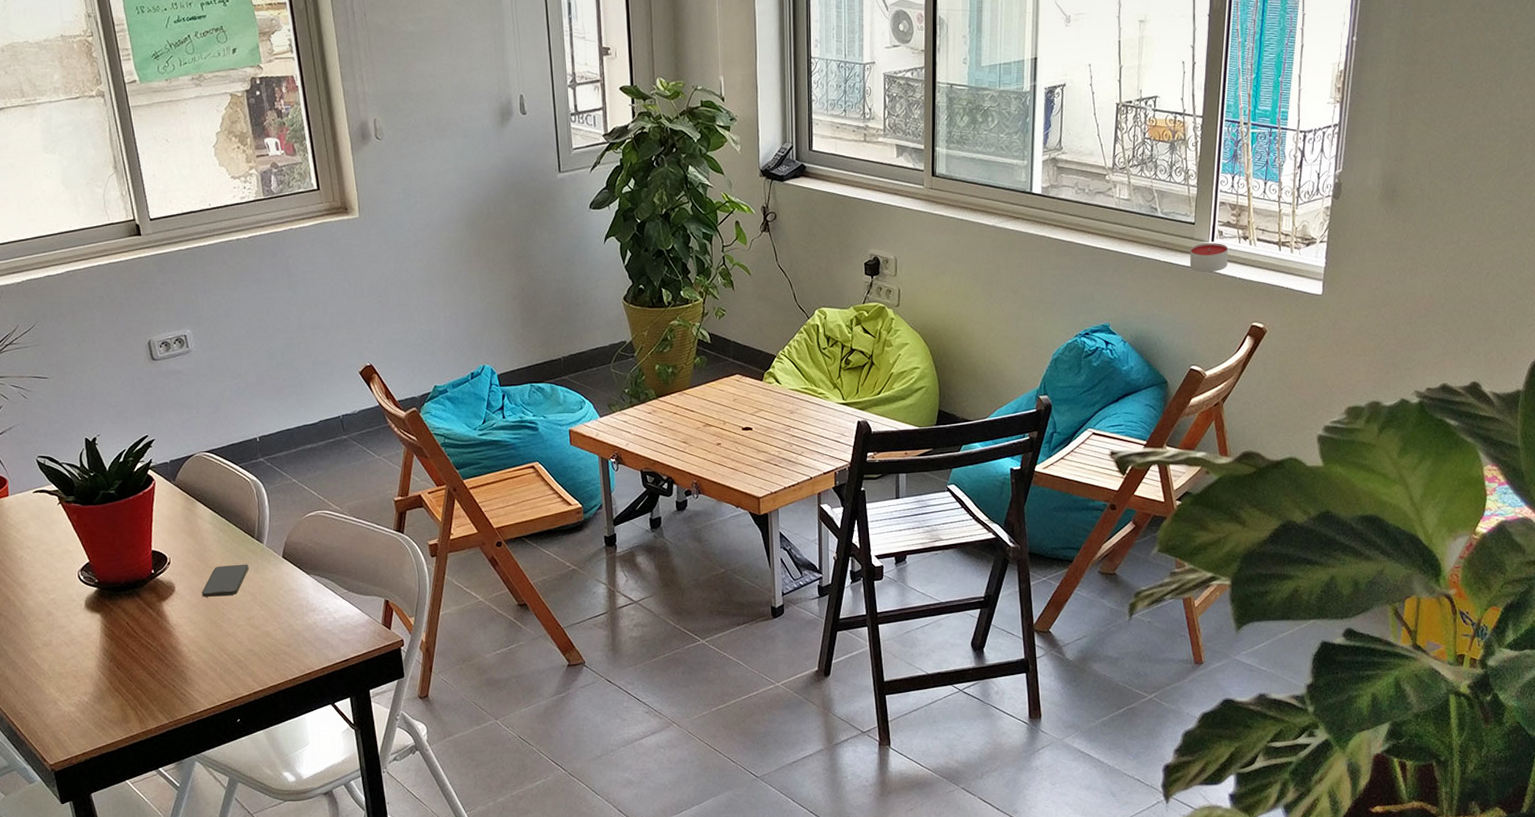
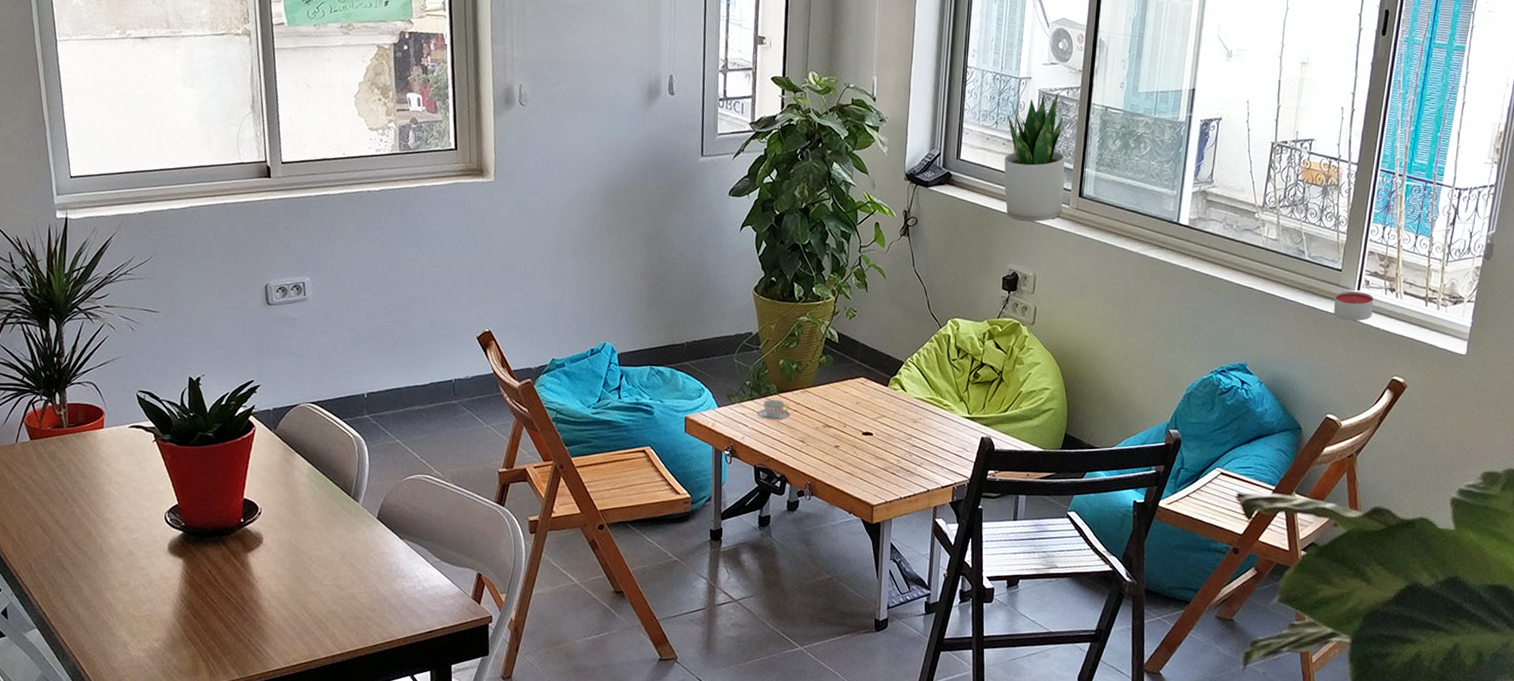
phone: present [201,564,249,597] -> none [289,521,341,553]
teacup: none [637,405,671,427] -> present [756,400,791,423]
planter: none [854,75,917,206] -> present [1004,93,1067,222]

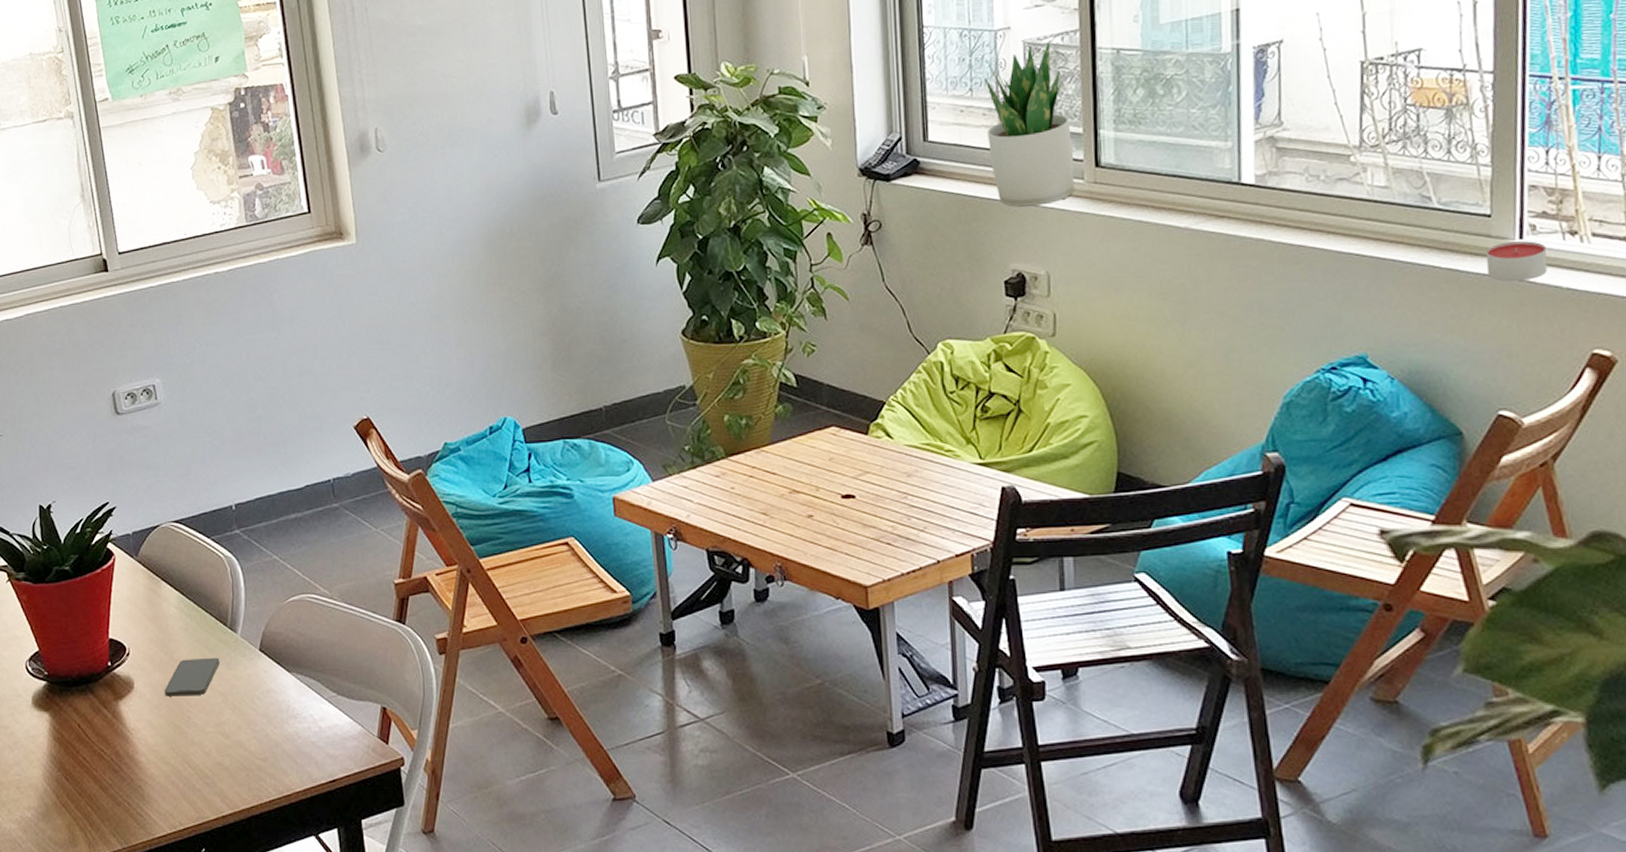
phone: none [289,521,341,553] -> present [164,657,220,696]
teacup: present [756,400,791,423] -> none [701,466,746,494]

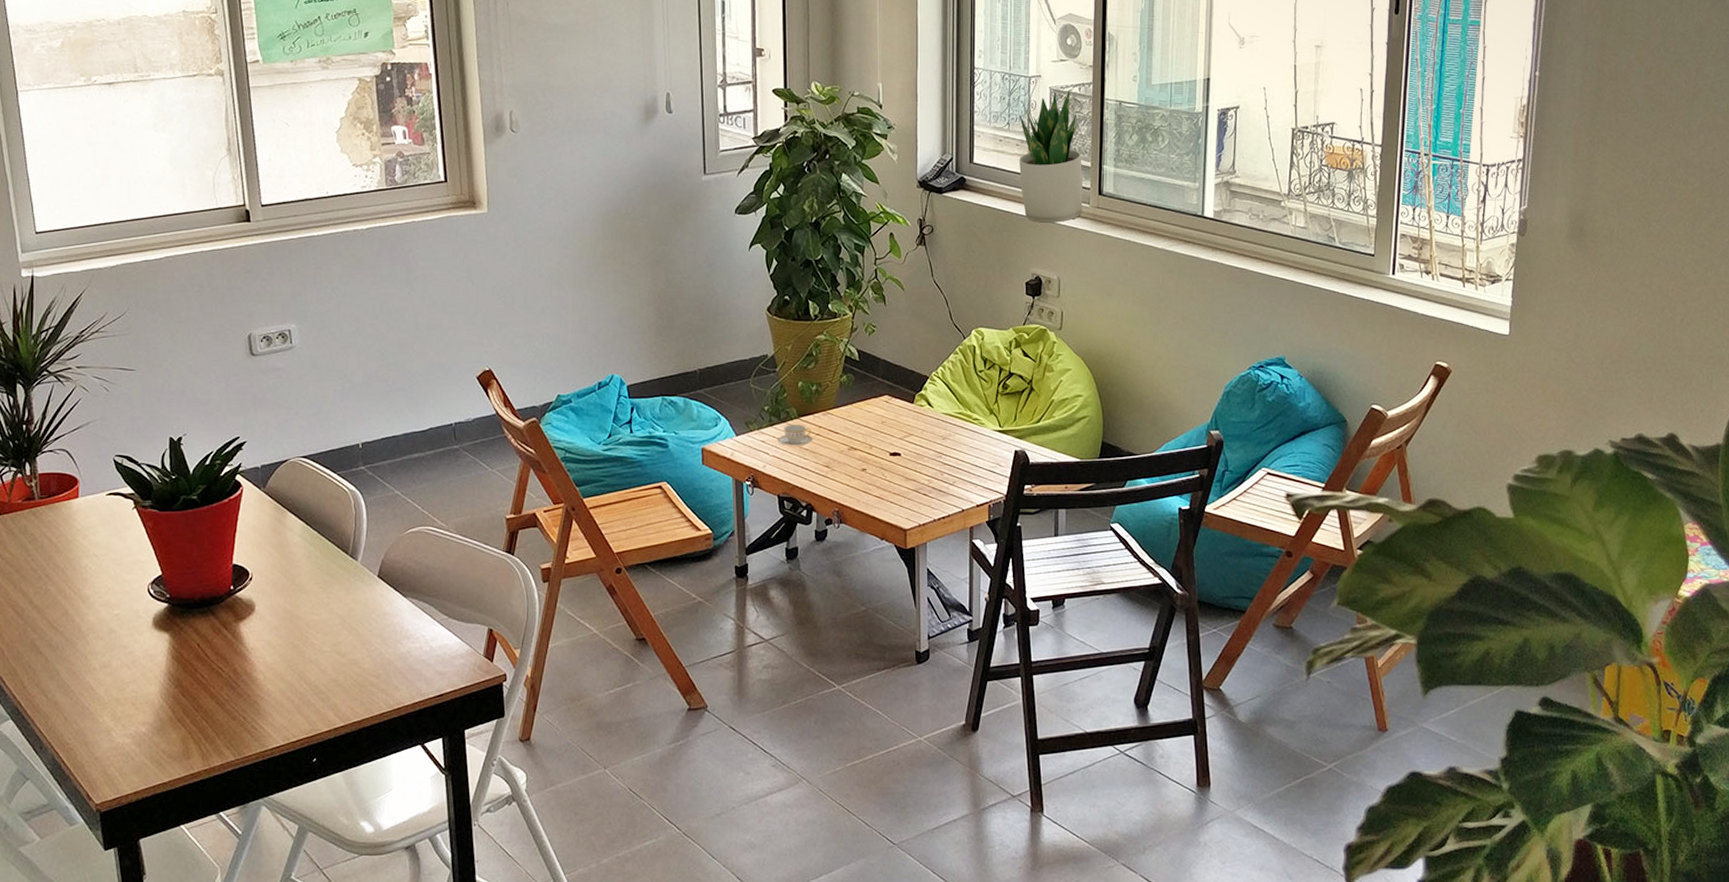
phone: present [164,657,220,696] -> none [284,583,339,618]
teacup: none [701,466,746,494] -> present [777,425,813,448]
candle: present [1486,241,1548,282] -> none [1369,276,1410,307]

